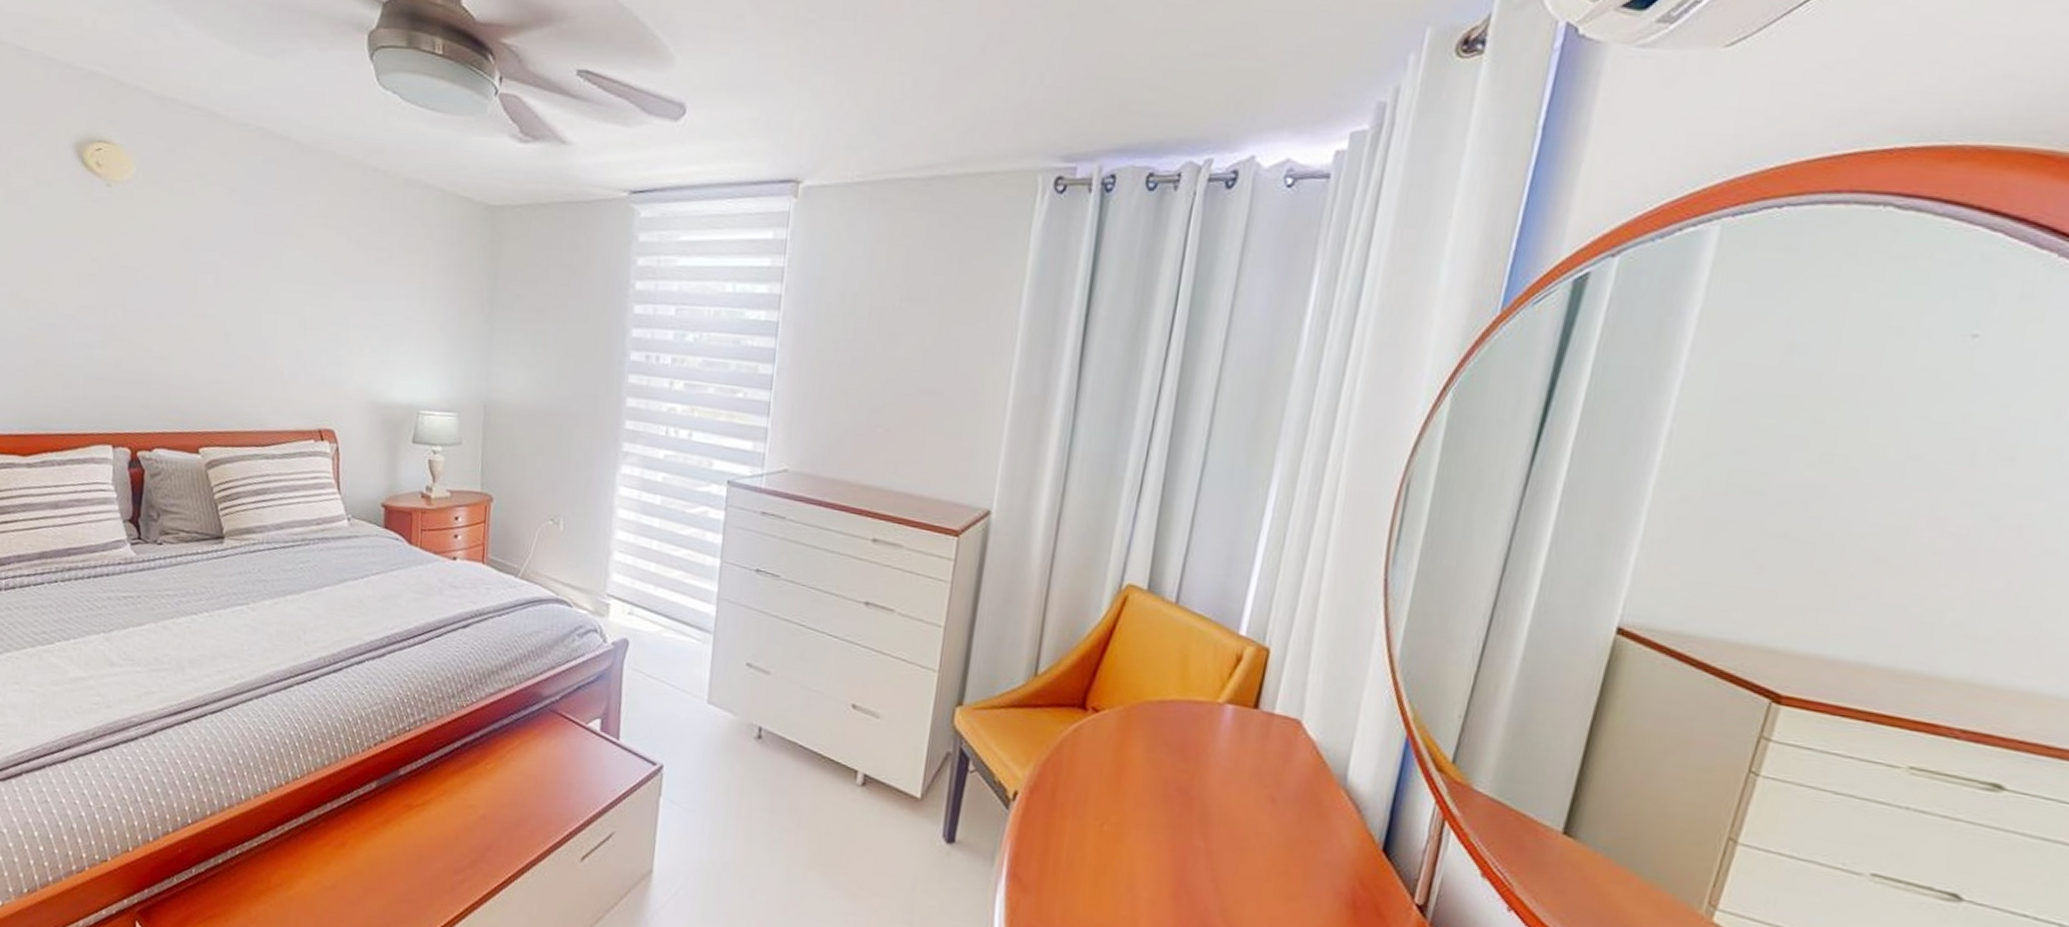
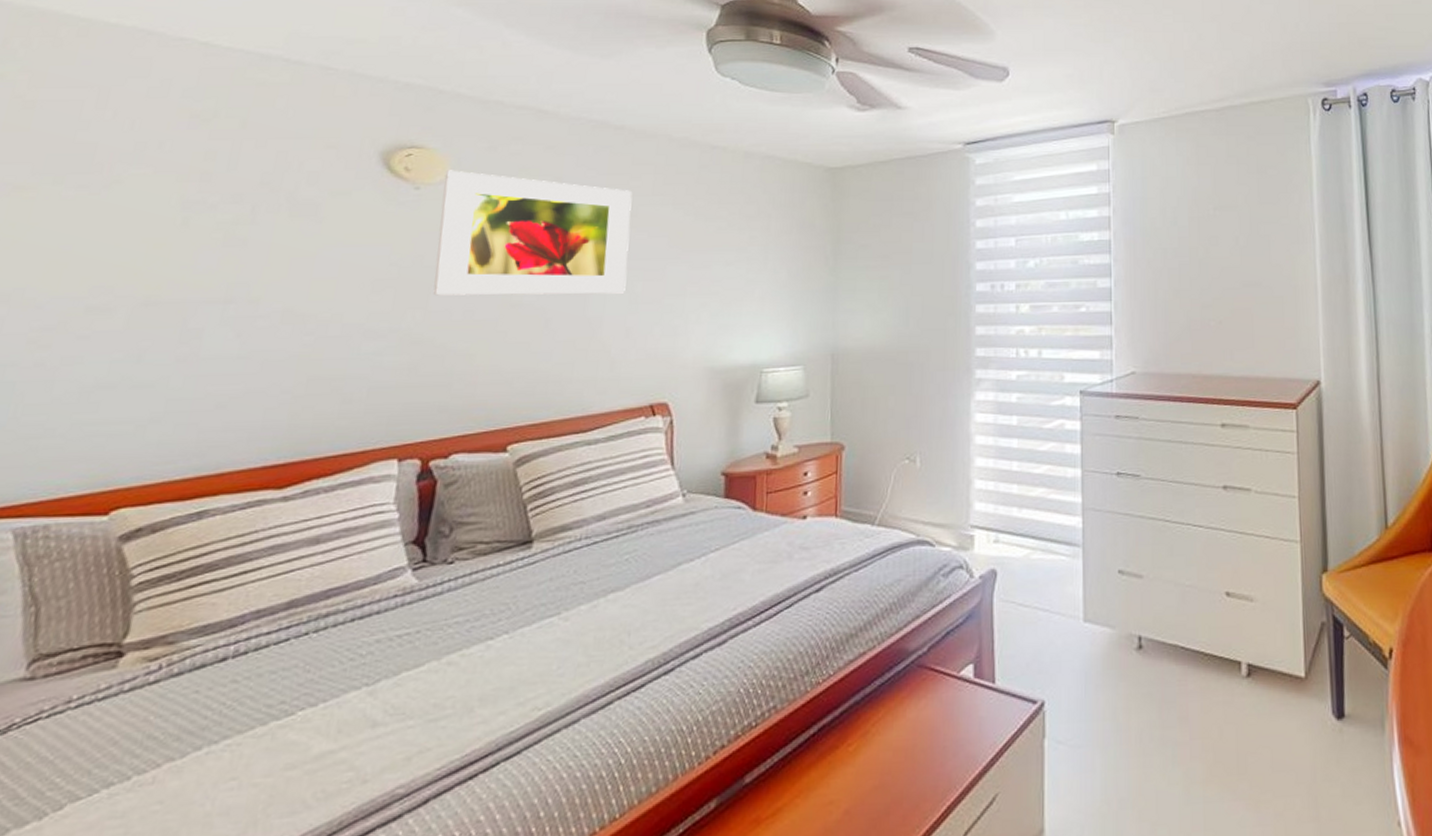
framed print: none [129,169,299,316] -> present [433,170,633,296]

